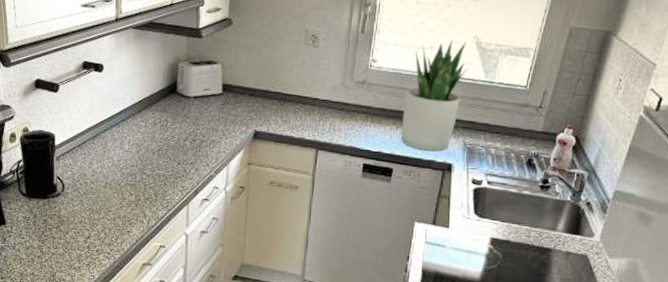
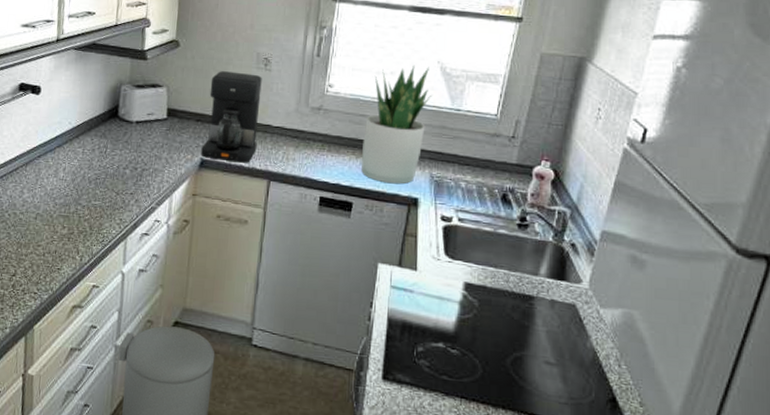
coffee maker: none [254,48,310,134] -> present [201,71,262,163]

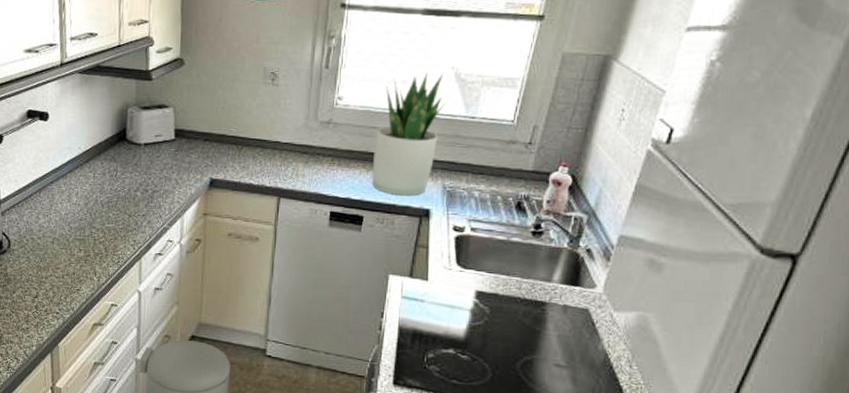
coffee maker: present [201,71,262,163] -> none [210,88,270,181]

